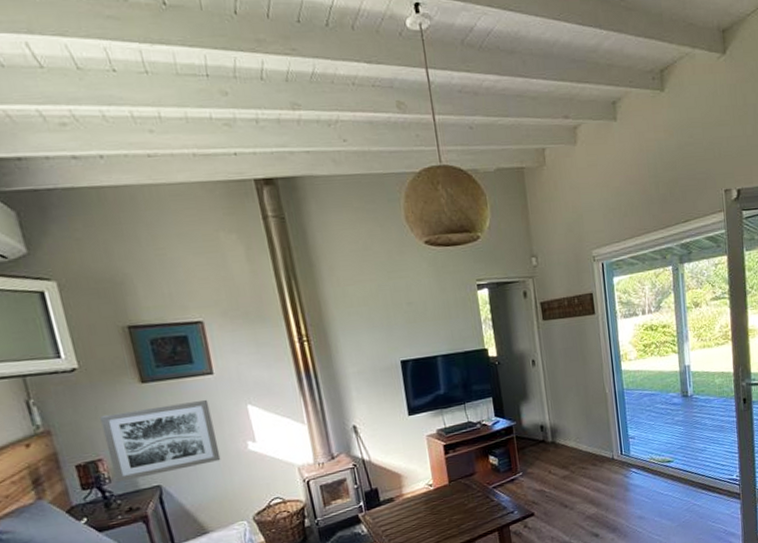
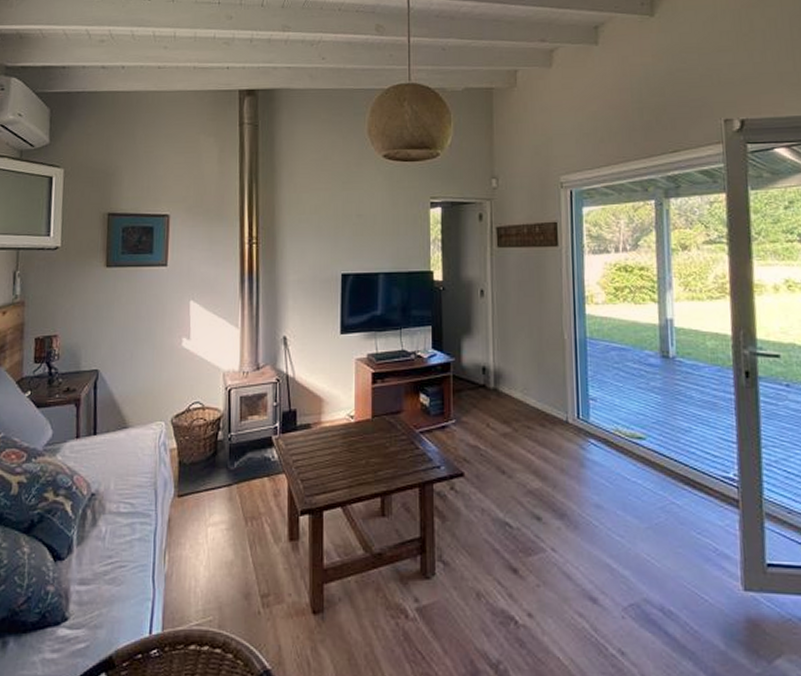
wall art: present [100,399,221,483] -> none [63,290,157,361]

